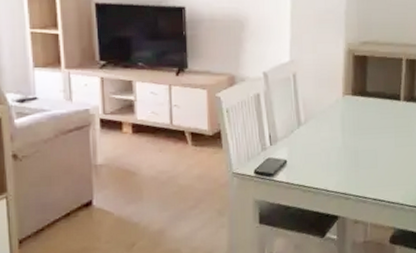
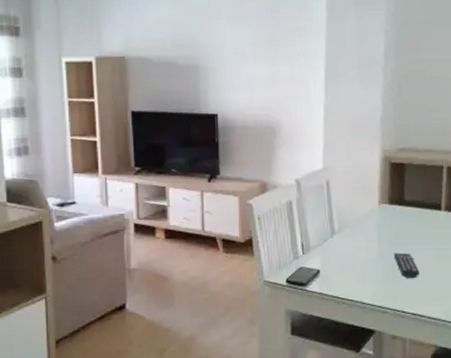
remote control: none [356,141,380,165] -> present [393,252,419,278]

